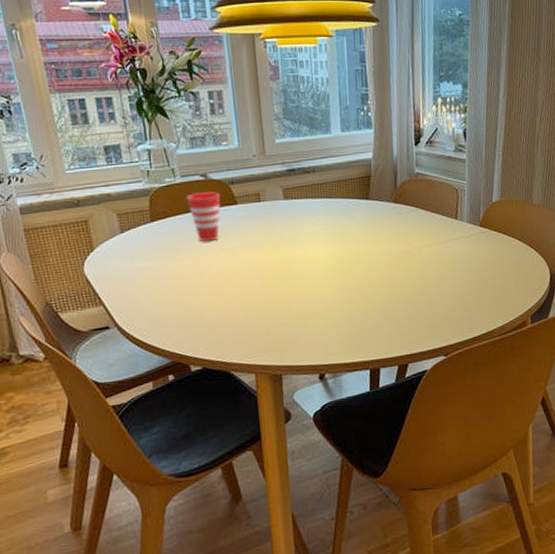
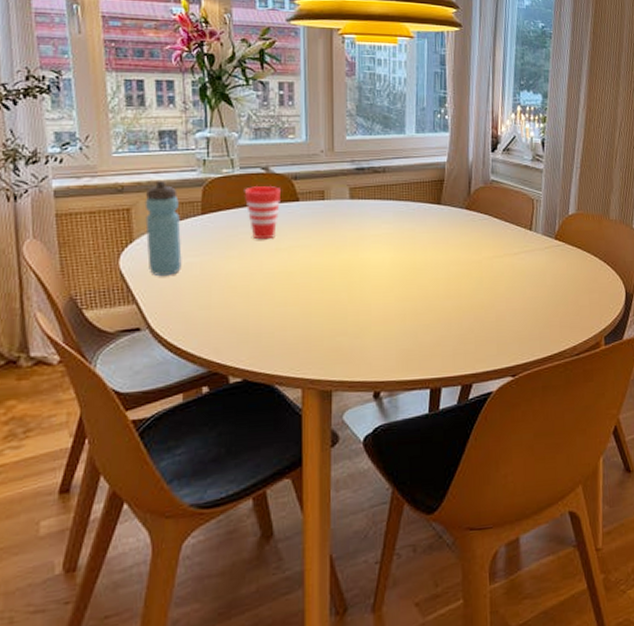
water bottle: none [99,193,139,279] -> present [144,181,182,275]

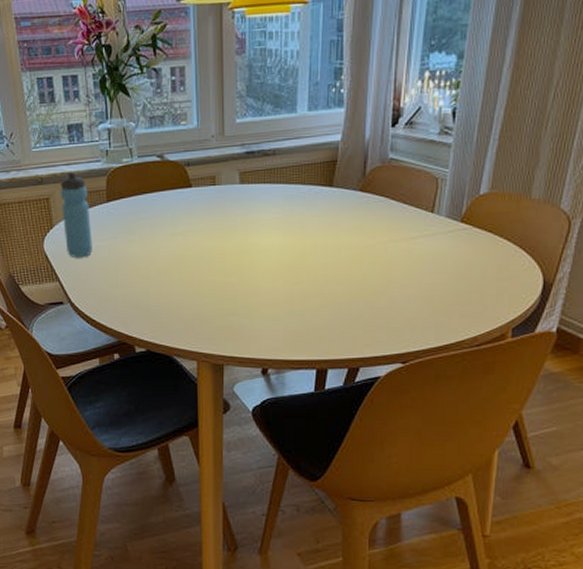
cup: present [244,185,282,240] -> none [142,172,176,225]

